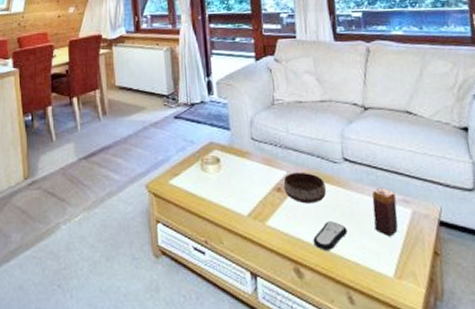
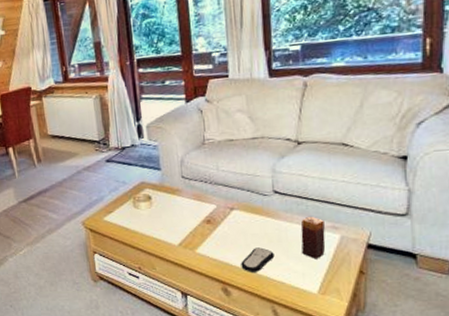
bowl: present [283,171,326,204] -> none [213,205,255,233]

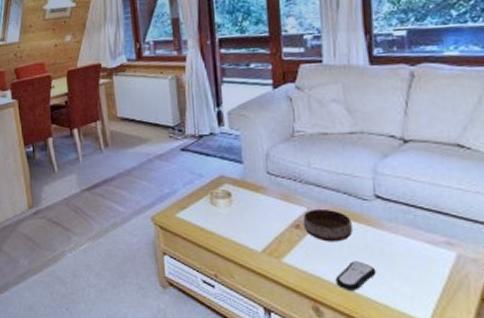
bowl: none [213,205,255,233] -> present [302,208,352,242]
candle: present [300,216,326,259] -> none [407,227,439,280]

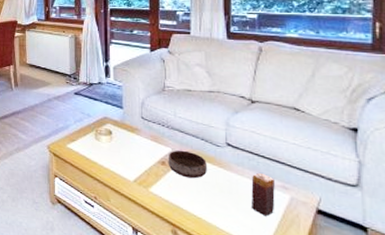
remote control: present [335,261,376,291] -> none [191,195,225,220]
candle: none [407,227,439,280] -> present [251,172,275,217]

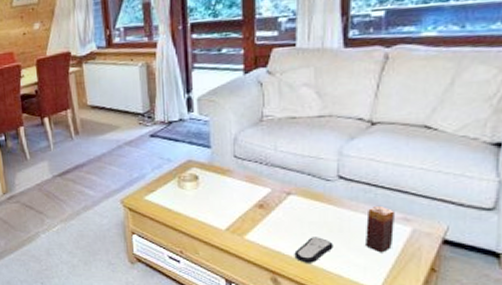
bowl: present [168,150,207,179] -> none [266,189,314,220]
remote control: none [191,195,225,220] -> present [294,237,333,263]

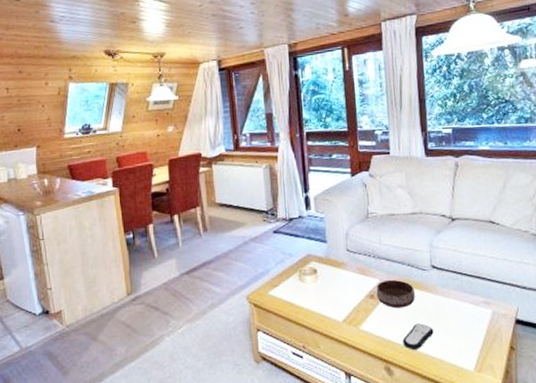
bowl: none [266,189,314,220] -> present [376,279,415,309]
candle: present [366,205,395,253] -> none [456,291,480,335]

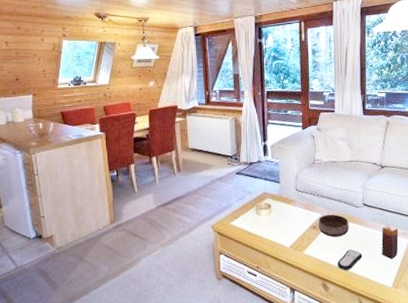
candle: none [456,291,480,335] -> present [381,224,399,259]

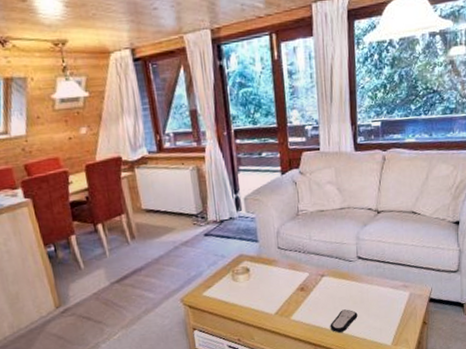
bowl: present [318,214,349,237] -> none [306,272,342,298]
candle: present [381,224,399,259] -> none [379,277,398,316]

